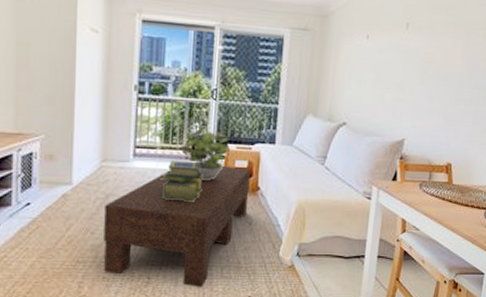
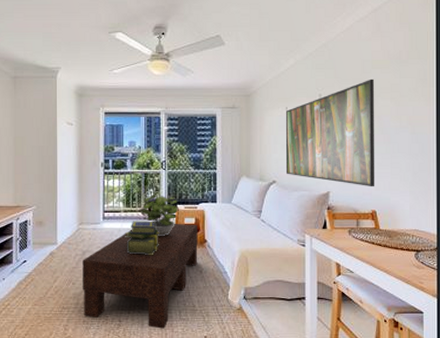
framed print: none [358,10,469,137] -> present [285,78,375,187]

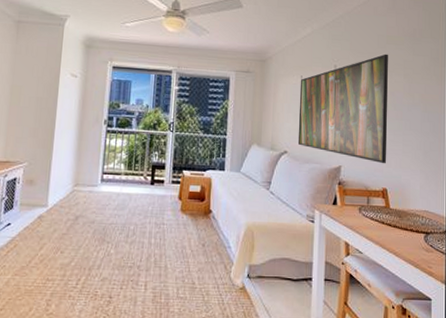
coffee table: present [83,223,198,329] -> none [70,190,203,308]
stack of books: present [125,221,159,255] -> none [124,185,161,224]
potted plant: present [139,193,178,236] -> none [141,157,184,204]

